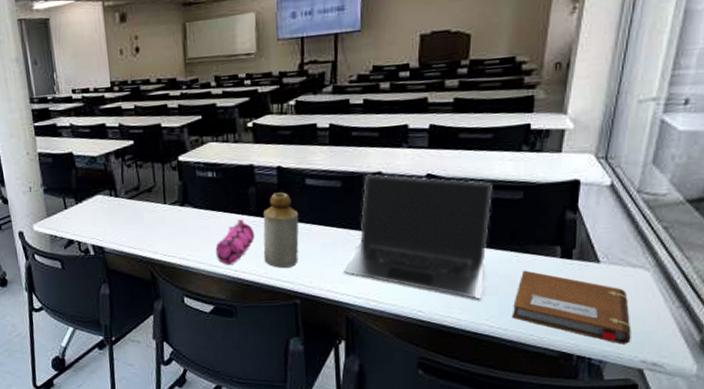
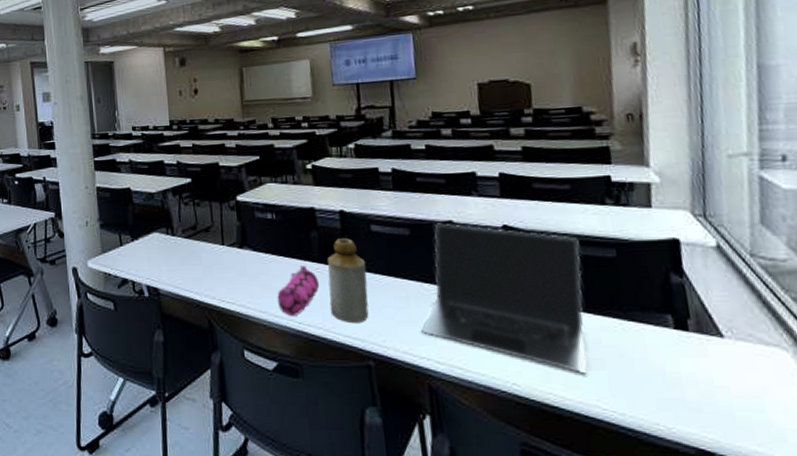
notebook: present [512,270,631,344] -> none [627,341,786,444]

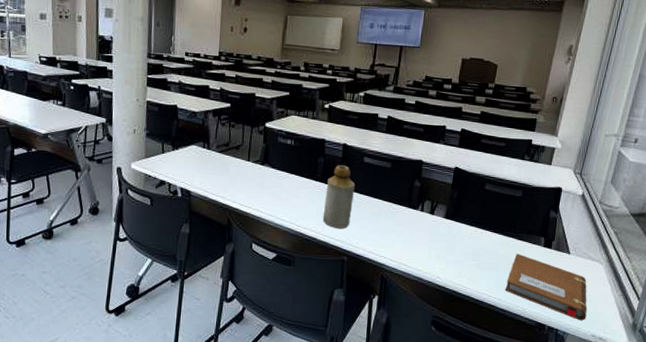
pencil case: present [277,266,320,316] -> none [284,183,319,220]
laptop: present [421,223,589,374] -> none [384,161,501,273]
notebook: none [627,341,786,444] -> present [505,253,587,321]

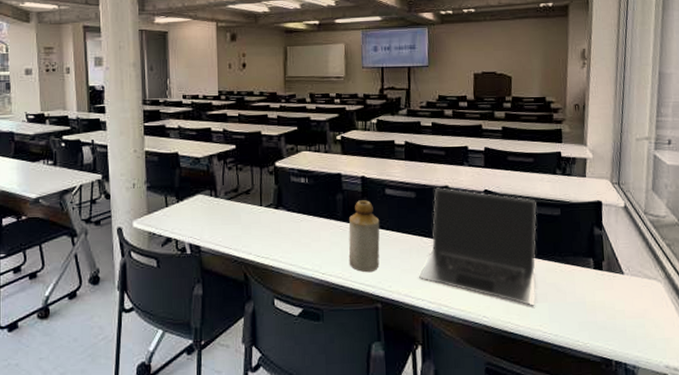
laptop: none [384,161,501,273] -> present [419,187,537,306]
notebook: present [505,253,587,321] -> none [560,279,655,350]

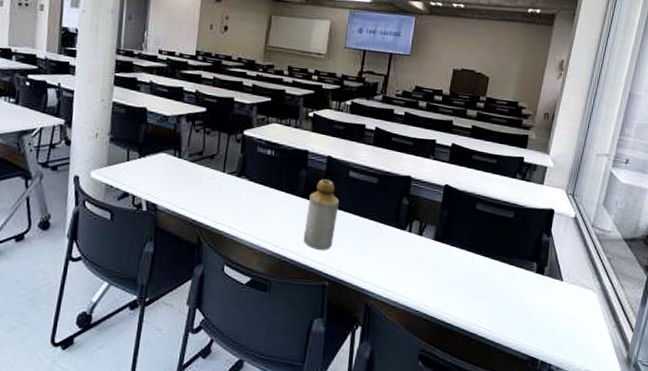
laptop: present [419,187,537,306] -> none [369,176,493,301]

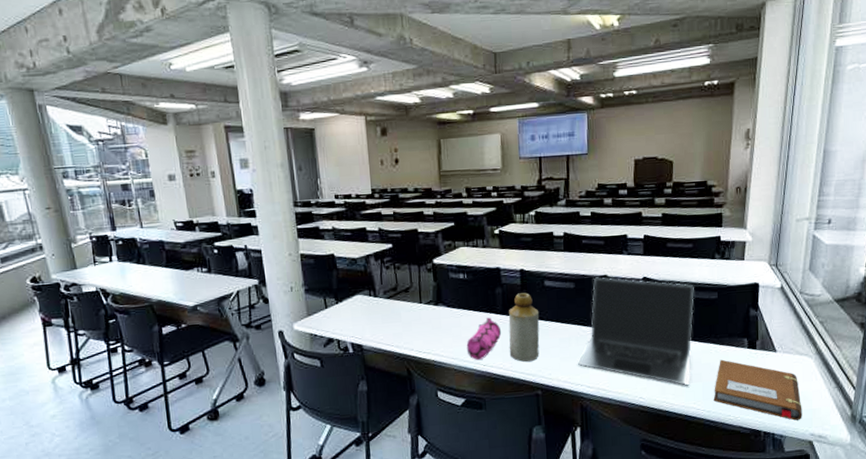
pencil case: none [261,198,300,240] -> present [466,317,502,360]
laptop: none [369,176,493,301] -> present [578,277,694,386]
notebook: none [496,280,581,354] -> present [713,359,802,421]

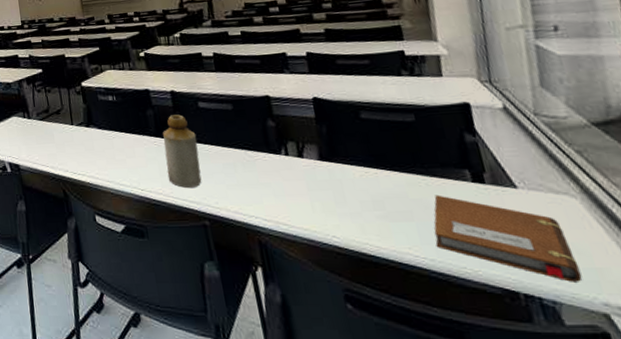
pencil case: present [466,317,502,360] -> none [121,140,158,184]
laptop: present [578,277,694,386] -> none [248,98,399,225]

